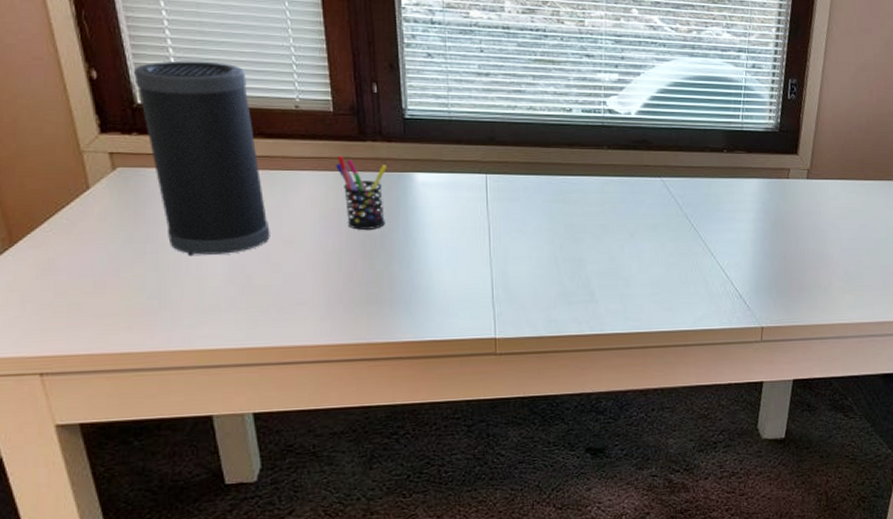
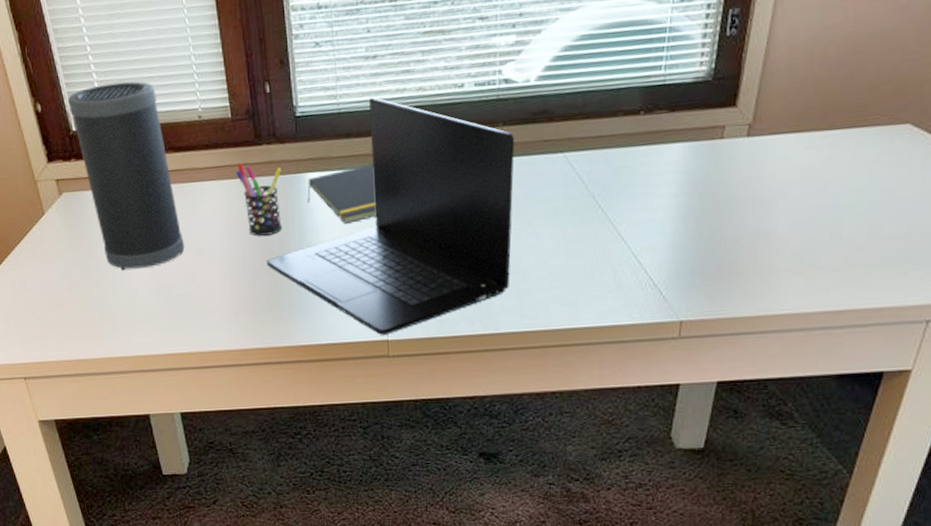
laptop: none [365,110,618,333] -> present [266,97,515,335]
notepad: none [414,170,486,224] -> present [307,163,376,224]

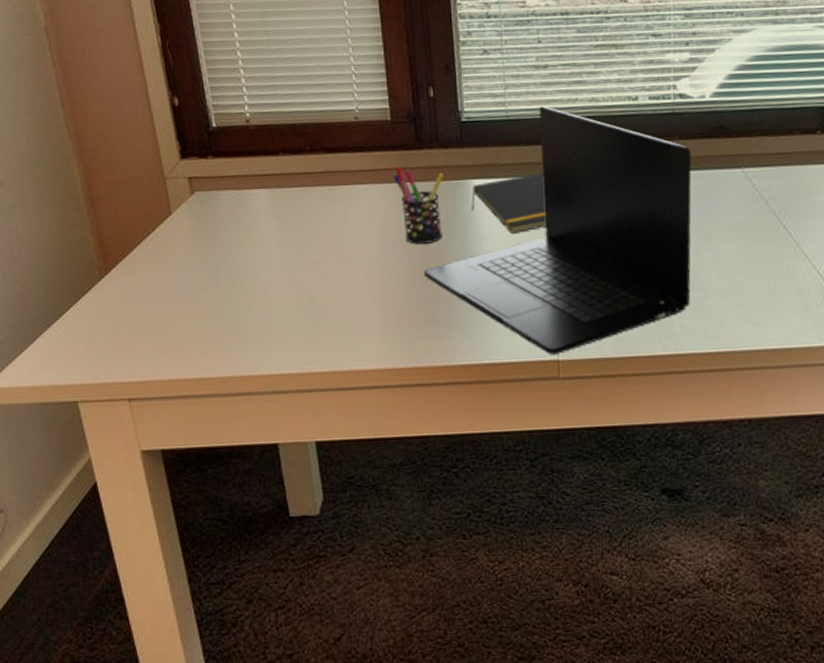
speaker: present [67,81,185,271] -> none [209,79,331,279]

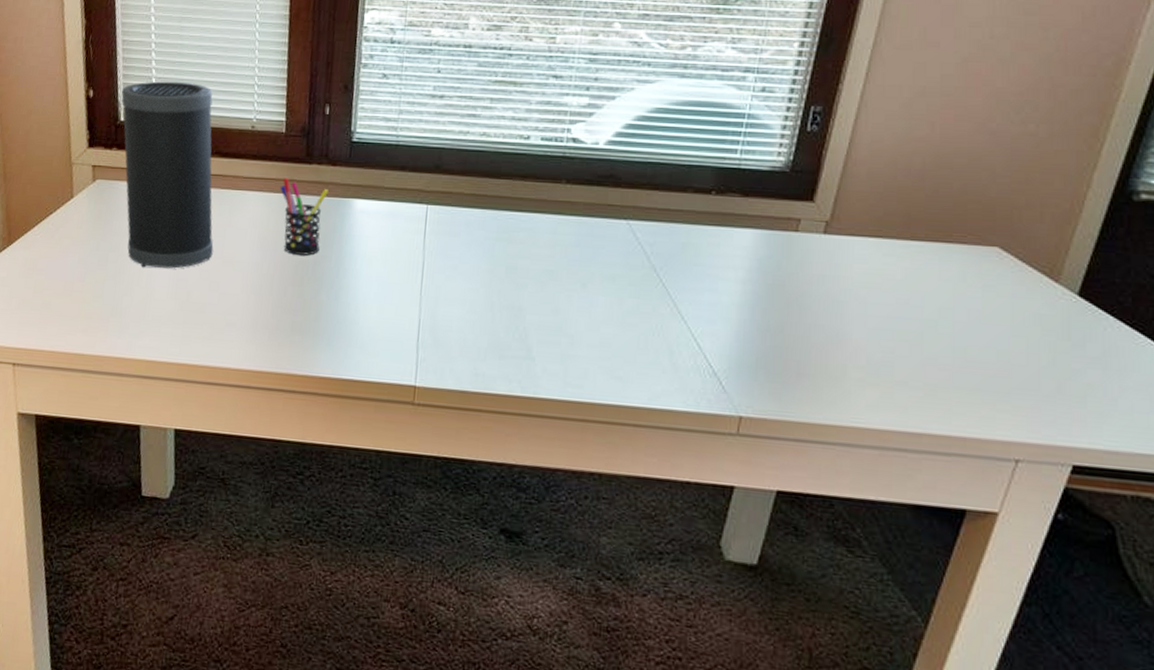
speaker: none [209,79,331,279] -> present [121,81,214,269]
laptop: present [423,106,692,355] -> none [296,135,577,380]
notepad: present [471,172,546,234] -> none [351,199,426,257]

